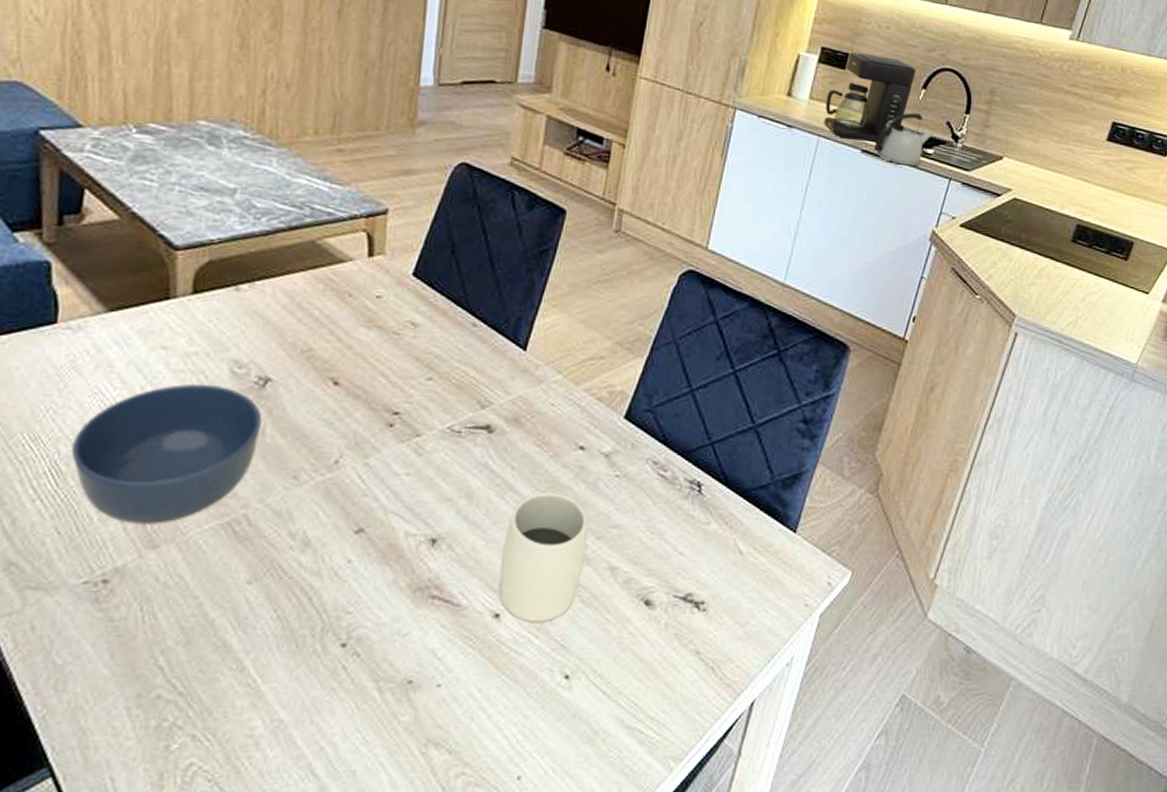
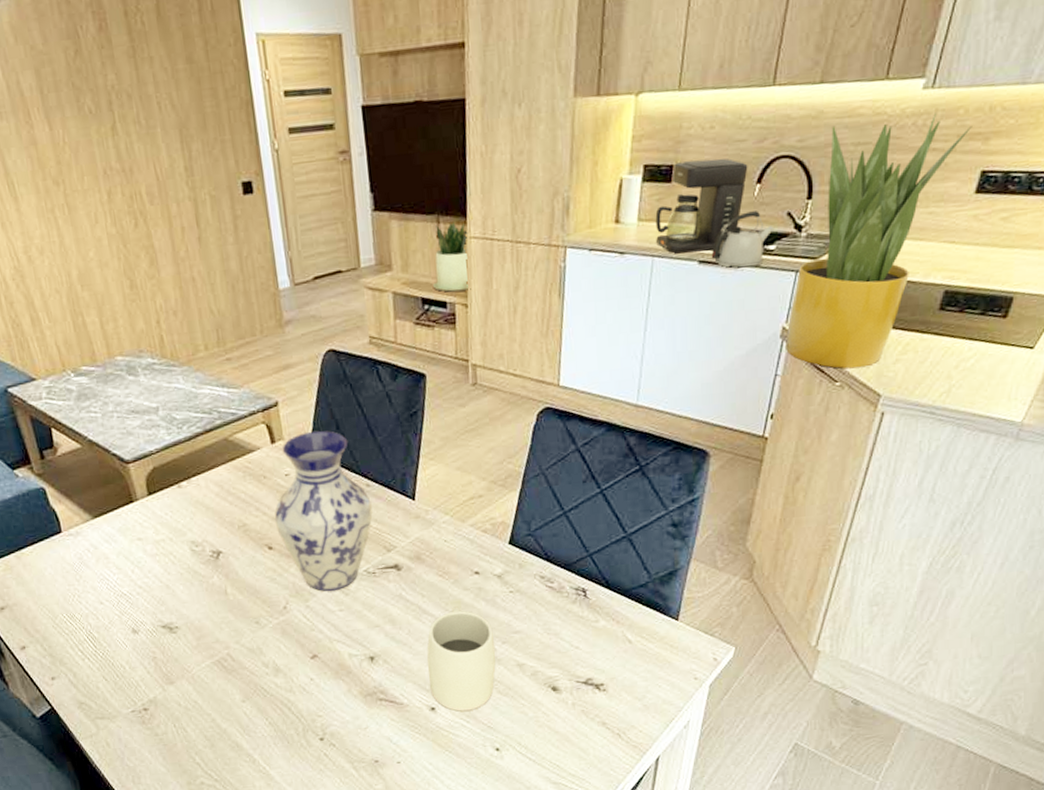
bowl: present [71,383,262,524] -> none [97,561,224,669]
vase: none [349,250,474,448] -> present [274,430,373,591]
planter: none [591,57,639,130] -> present [432,222,470,292]
planter: none [932,52,1107,285] -> present [784,113,972,369]

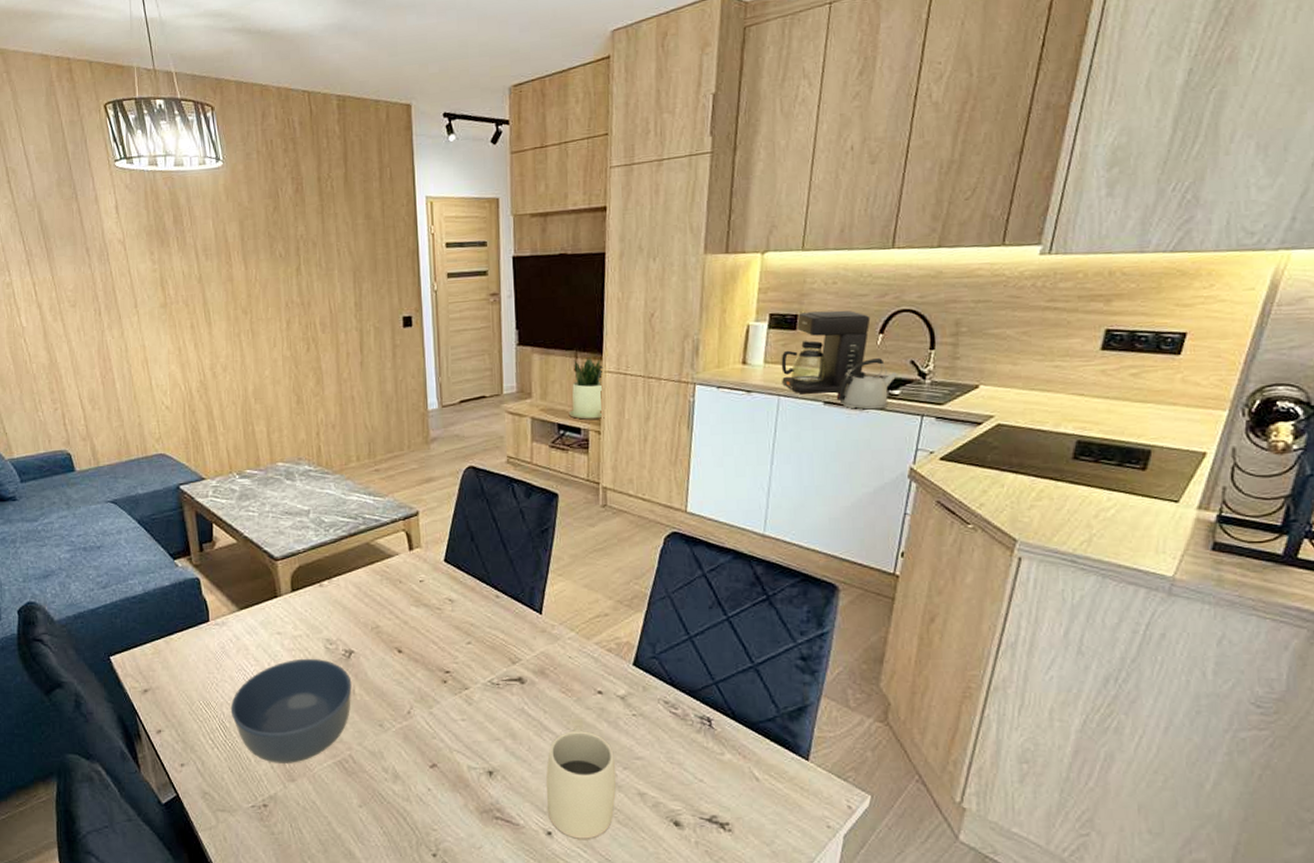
bowl: none [97,561,224,669] -> present [230,658,352,763]
vase: present [274,430,373,591] -> none [406,541,500,699]
planter: present [784,113,972,369] -> none [913,276,1093,512]

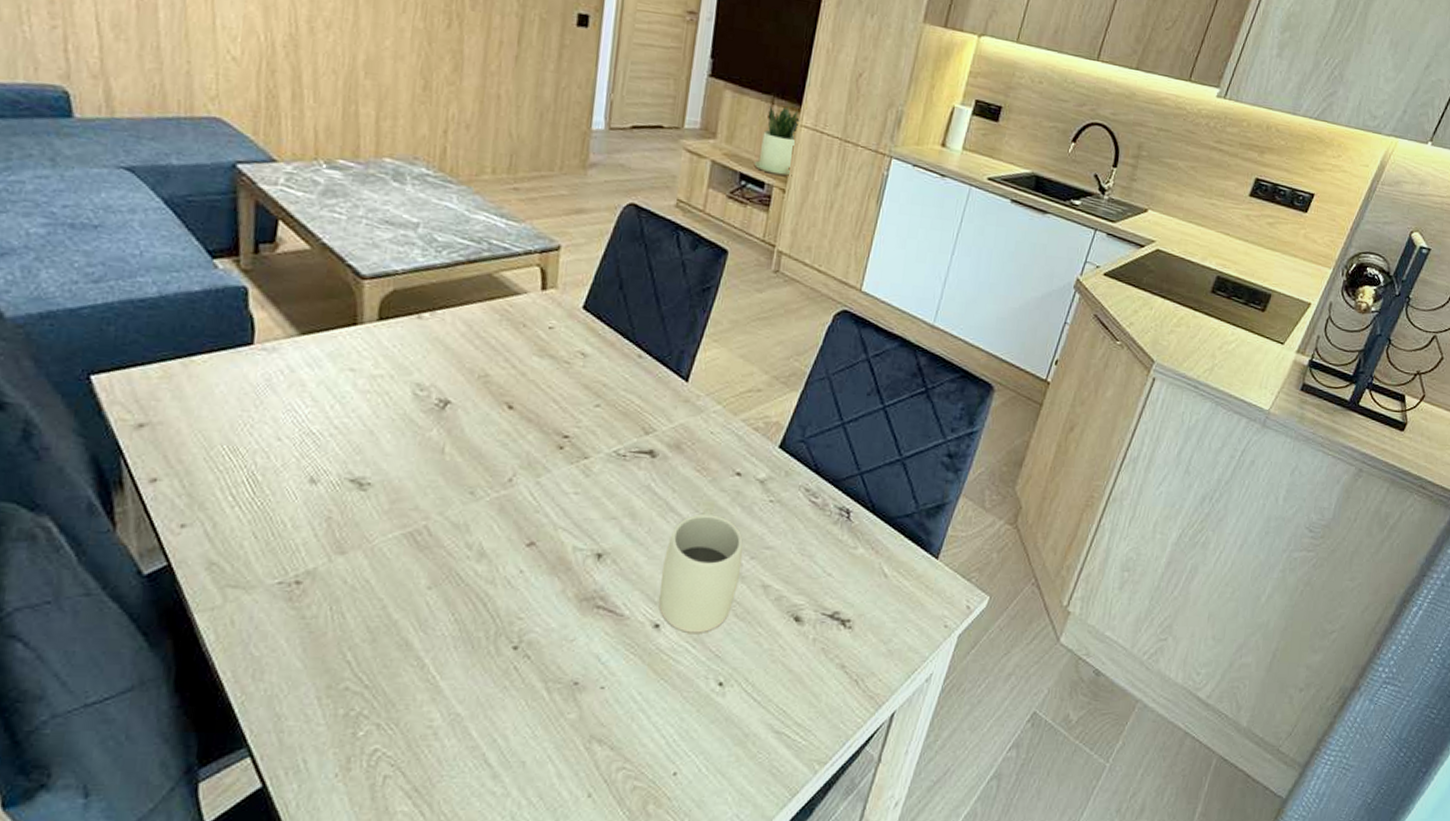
bowl: present [230,658,352,763] -> none [266,404,442,532]
coffee maker: present [781,310,871,394] -> none [976,105,1067,194]
kettle: present [836,358,899,410] -> none [1023,165,1082,217]

